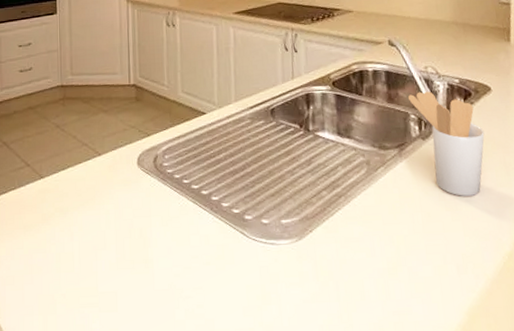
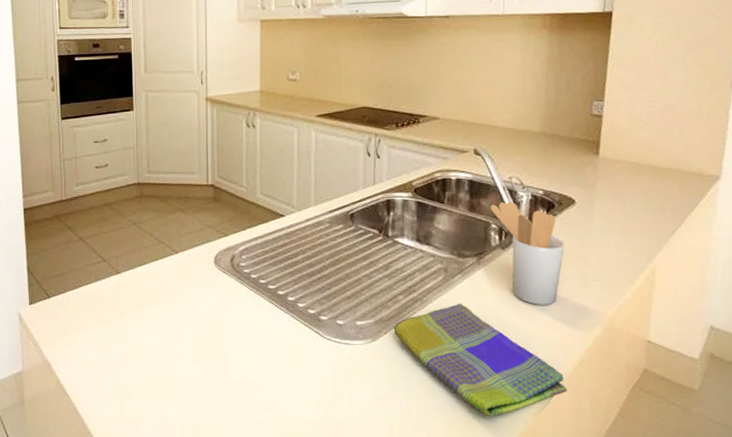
dish towel: none [319,197,499,316] -> present [393,303,567,416]

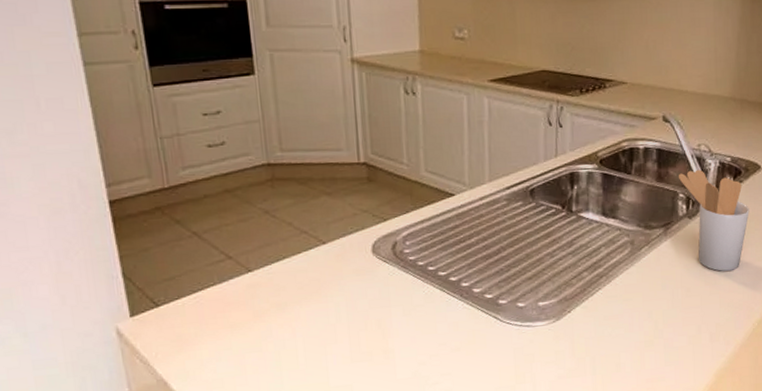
dish towel: present [393,303,567,416] -> none [578,275,746,382]

